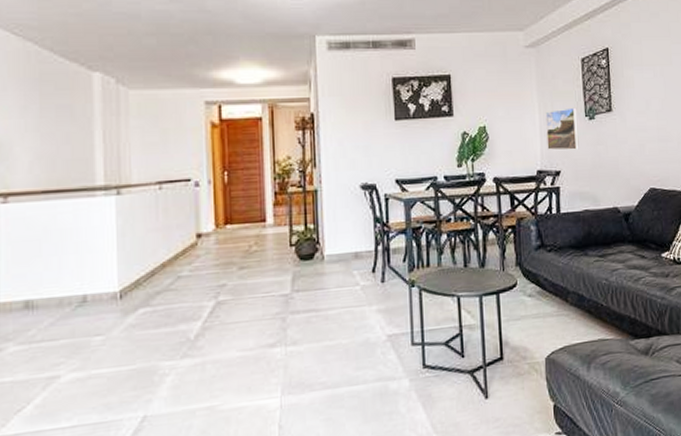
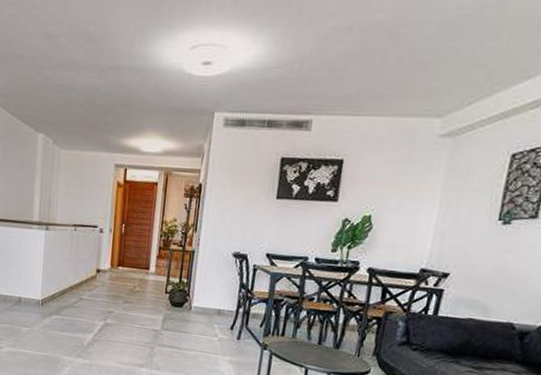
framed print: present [545,107,579,150] -> none [439,208,490,255]

